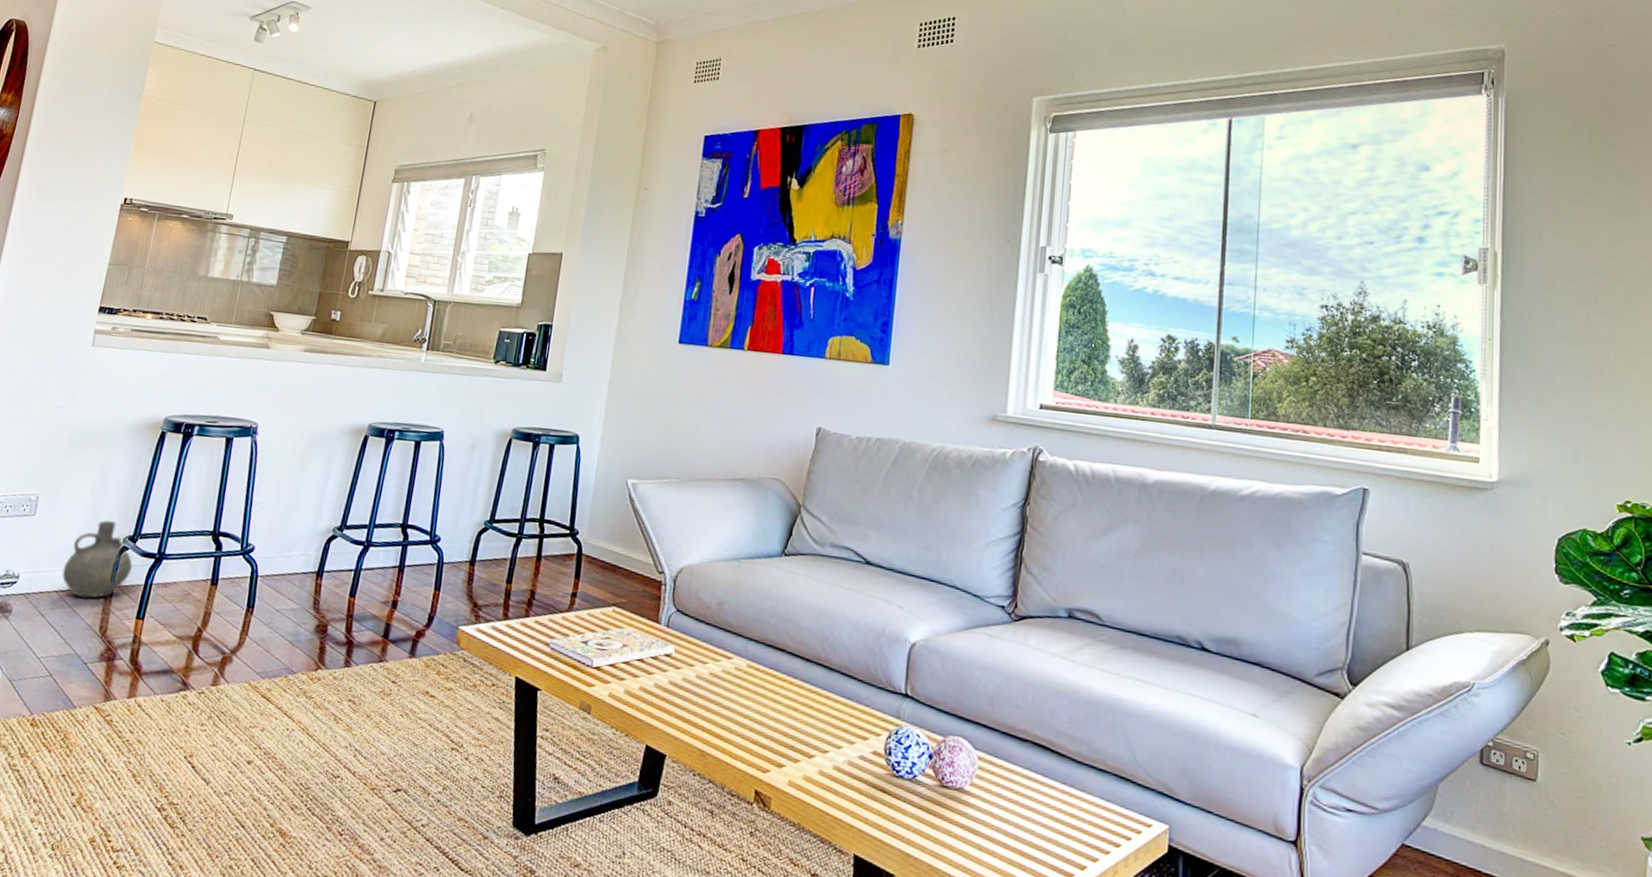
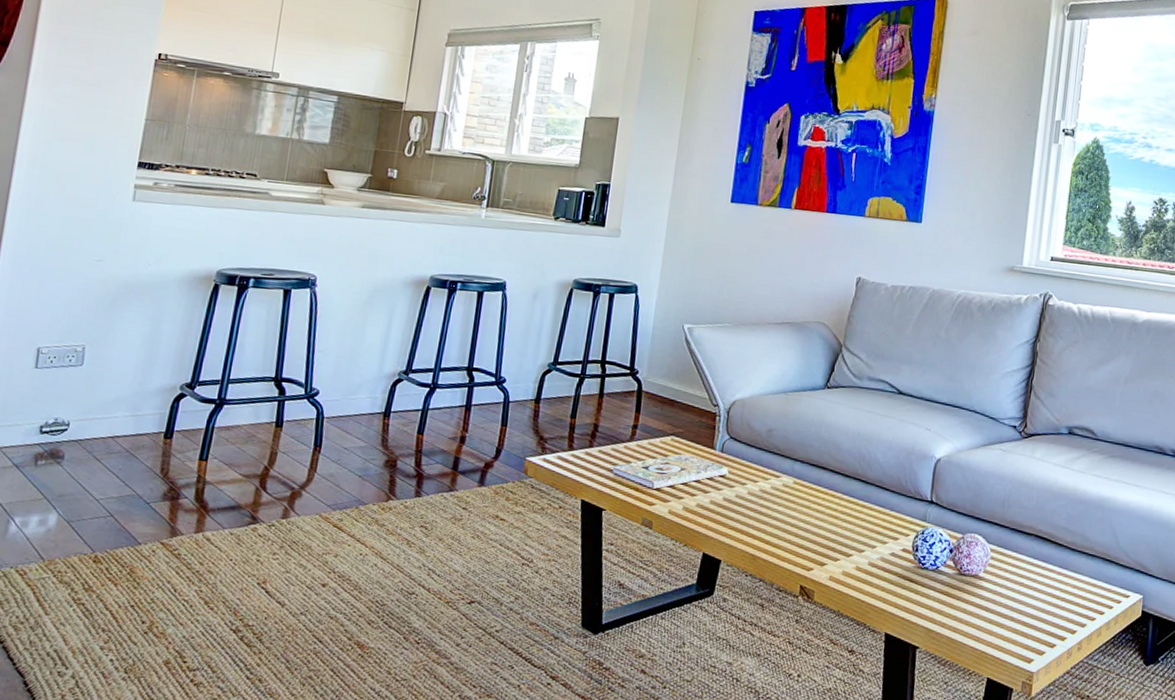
ceramic jug: present [61,520,133,598] -> none [116,369,192,443]

